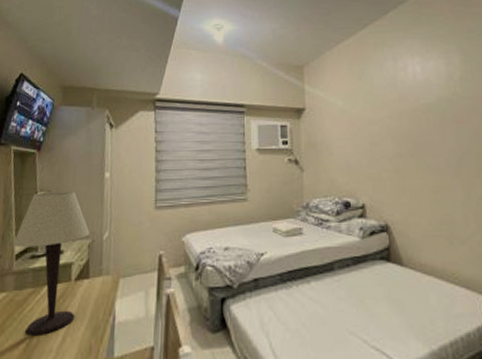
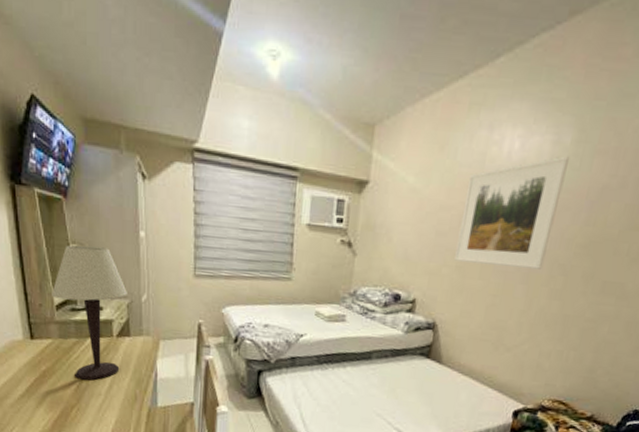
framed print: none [387,73,469,165] -> present [454,156,570,269]

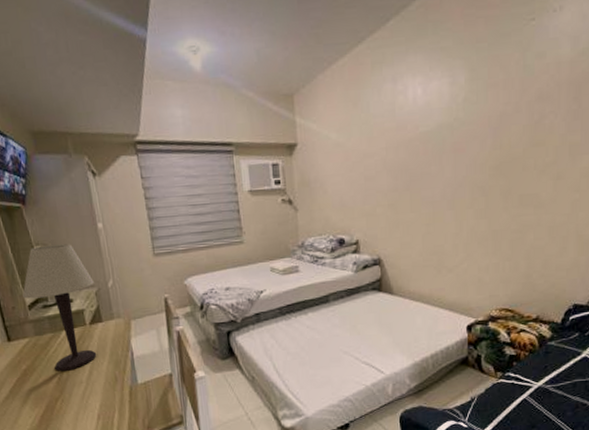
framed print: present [454,156,570,269] -> none [384,93,468,200]

